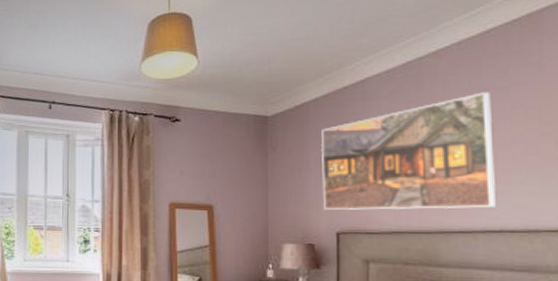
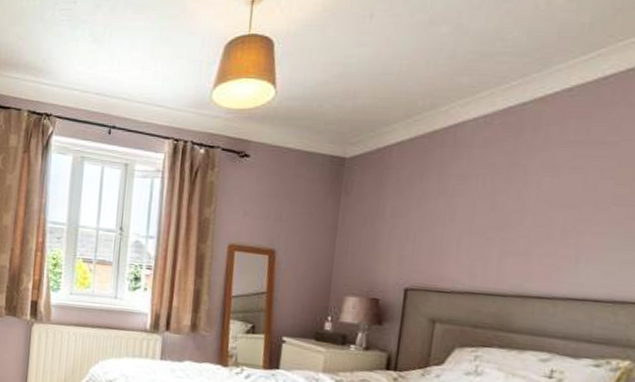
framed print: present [322,92,495,210] -> none [394,146,597,274]

